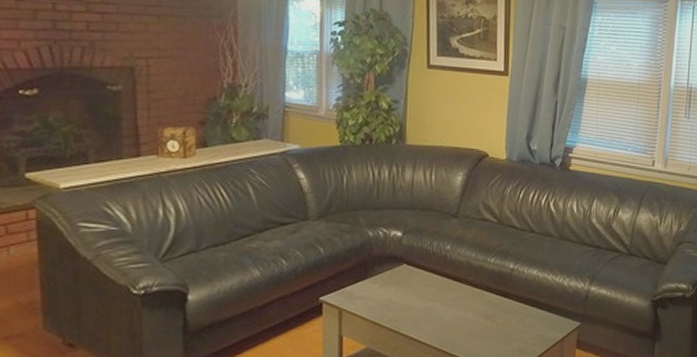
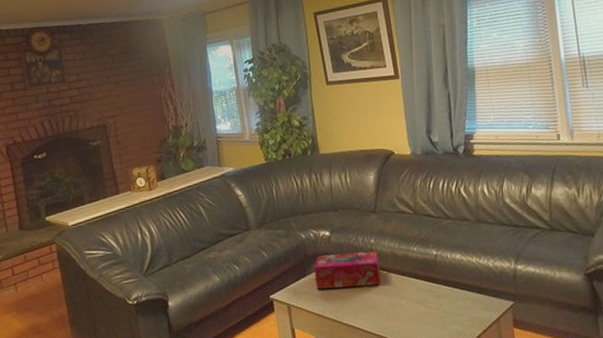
tissue box: none [376,258,452,296] -> present [313,251,381,289]

